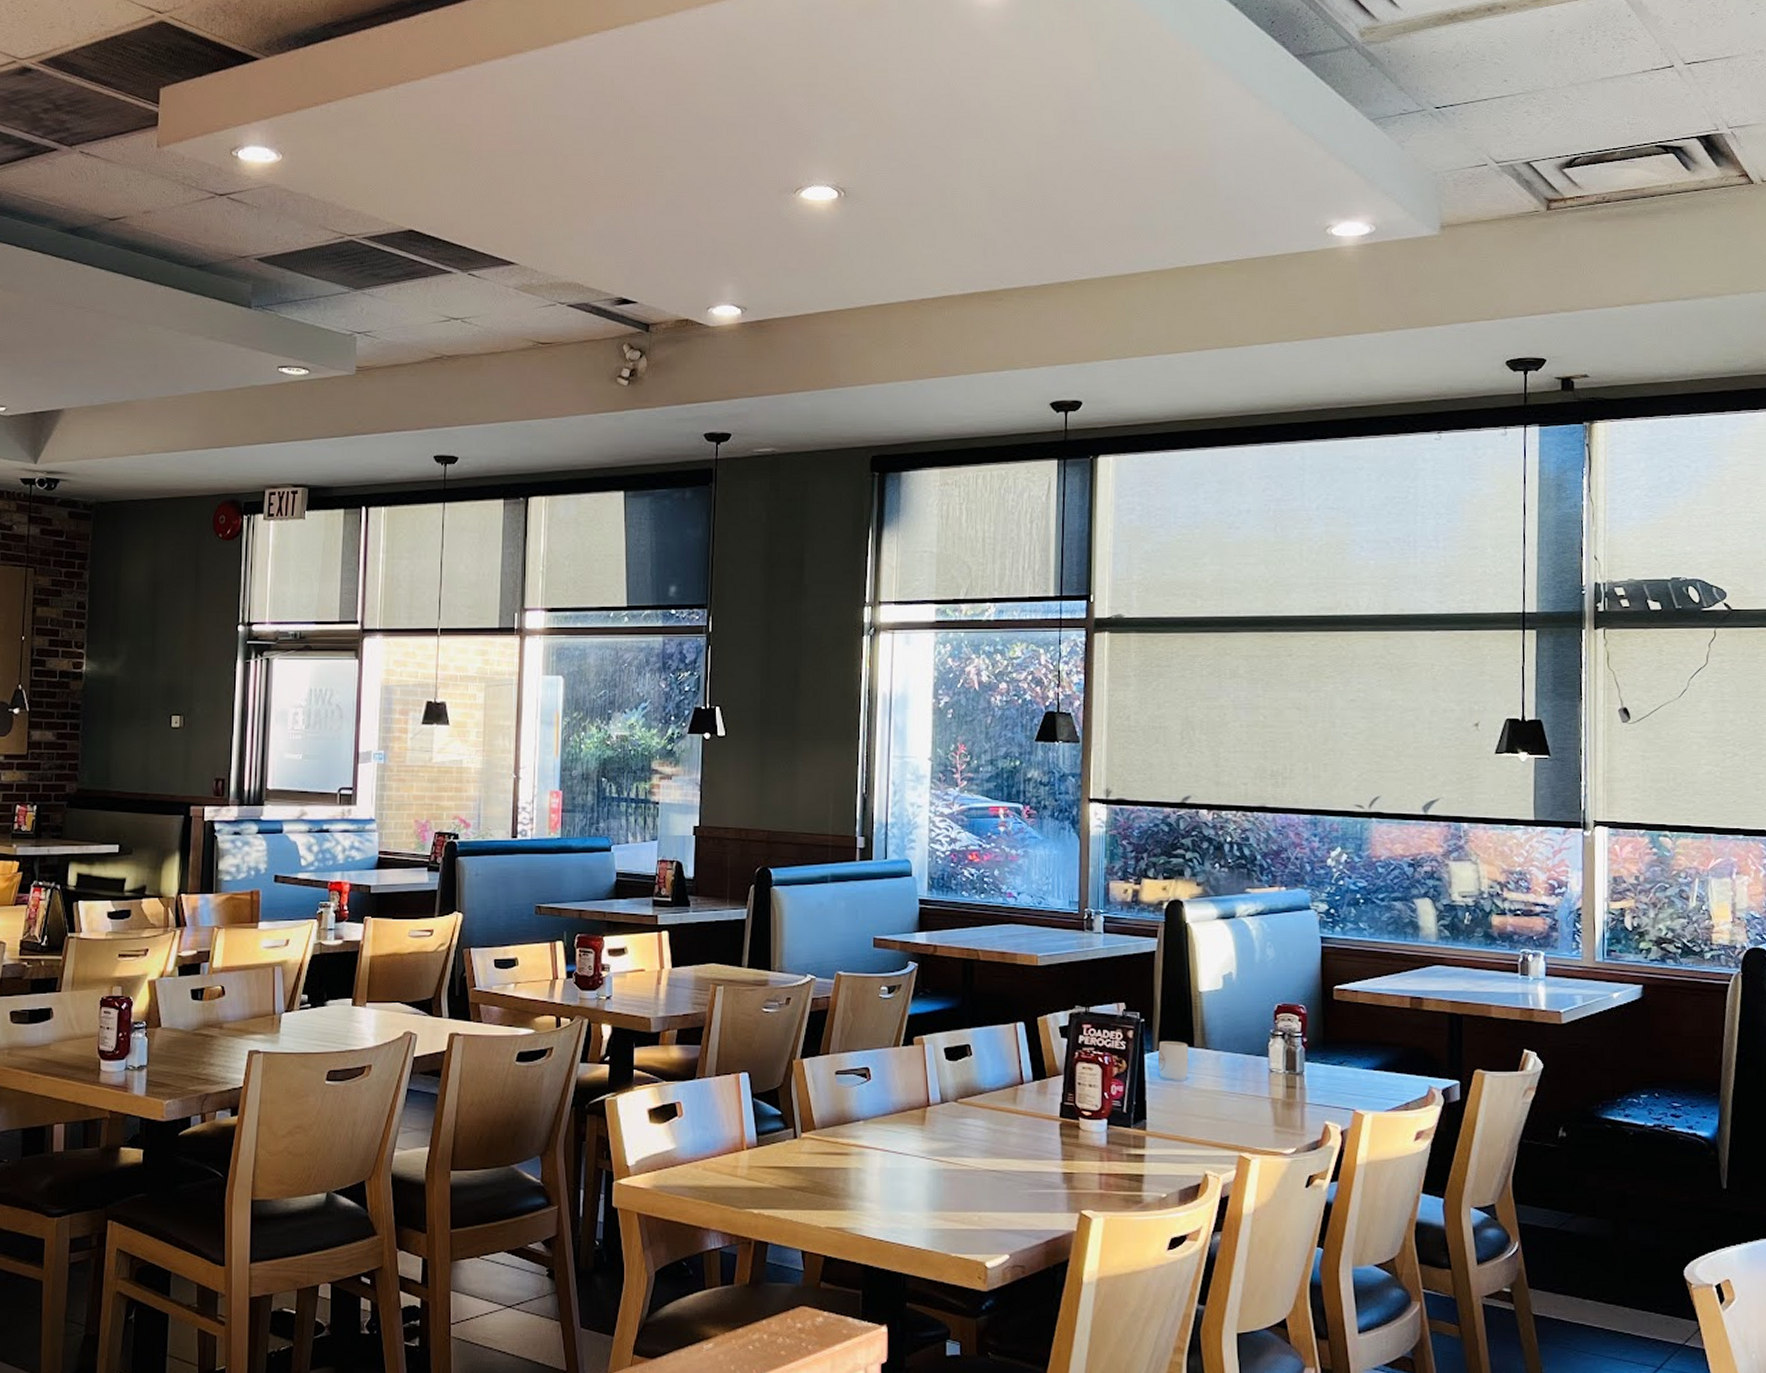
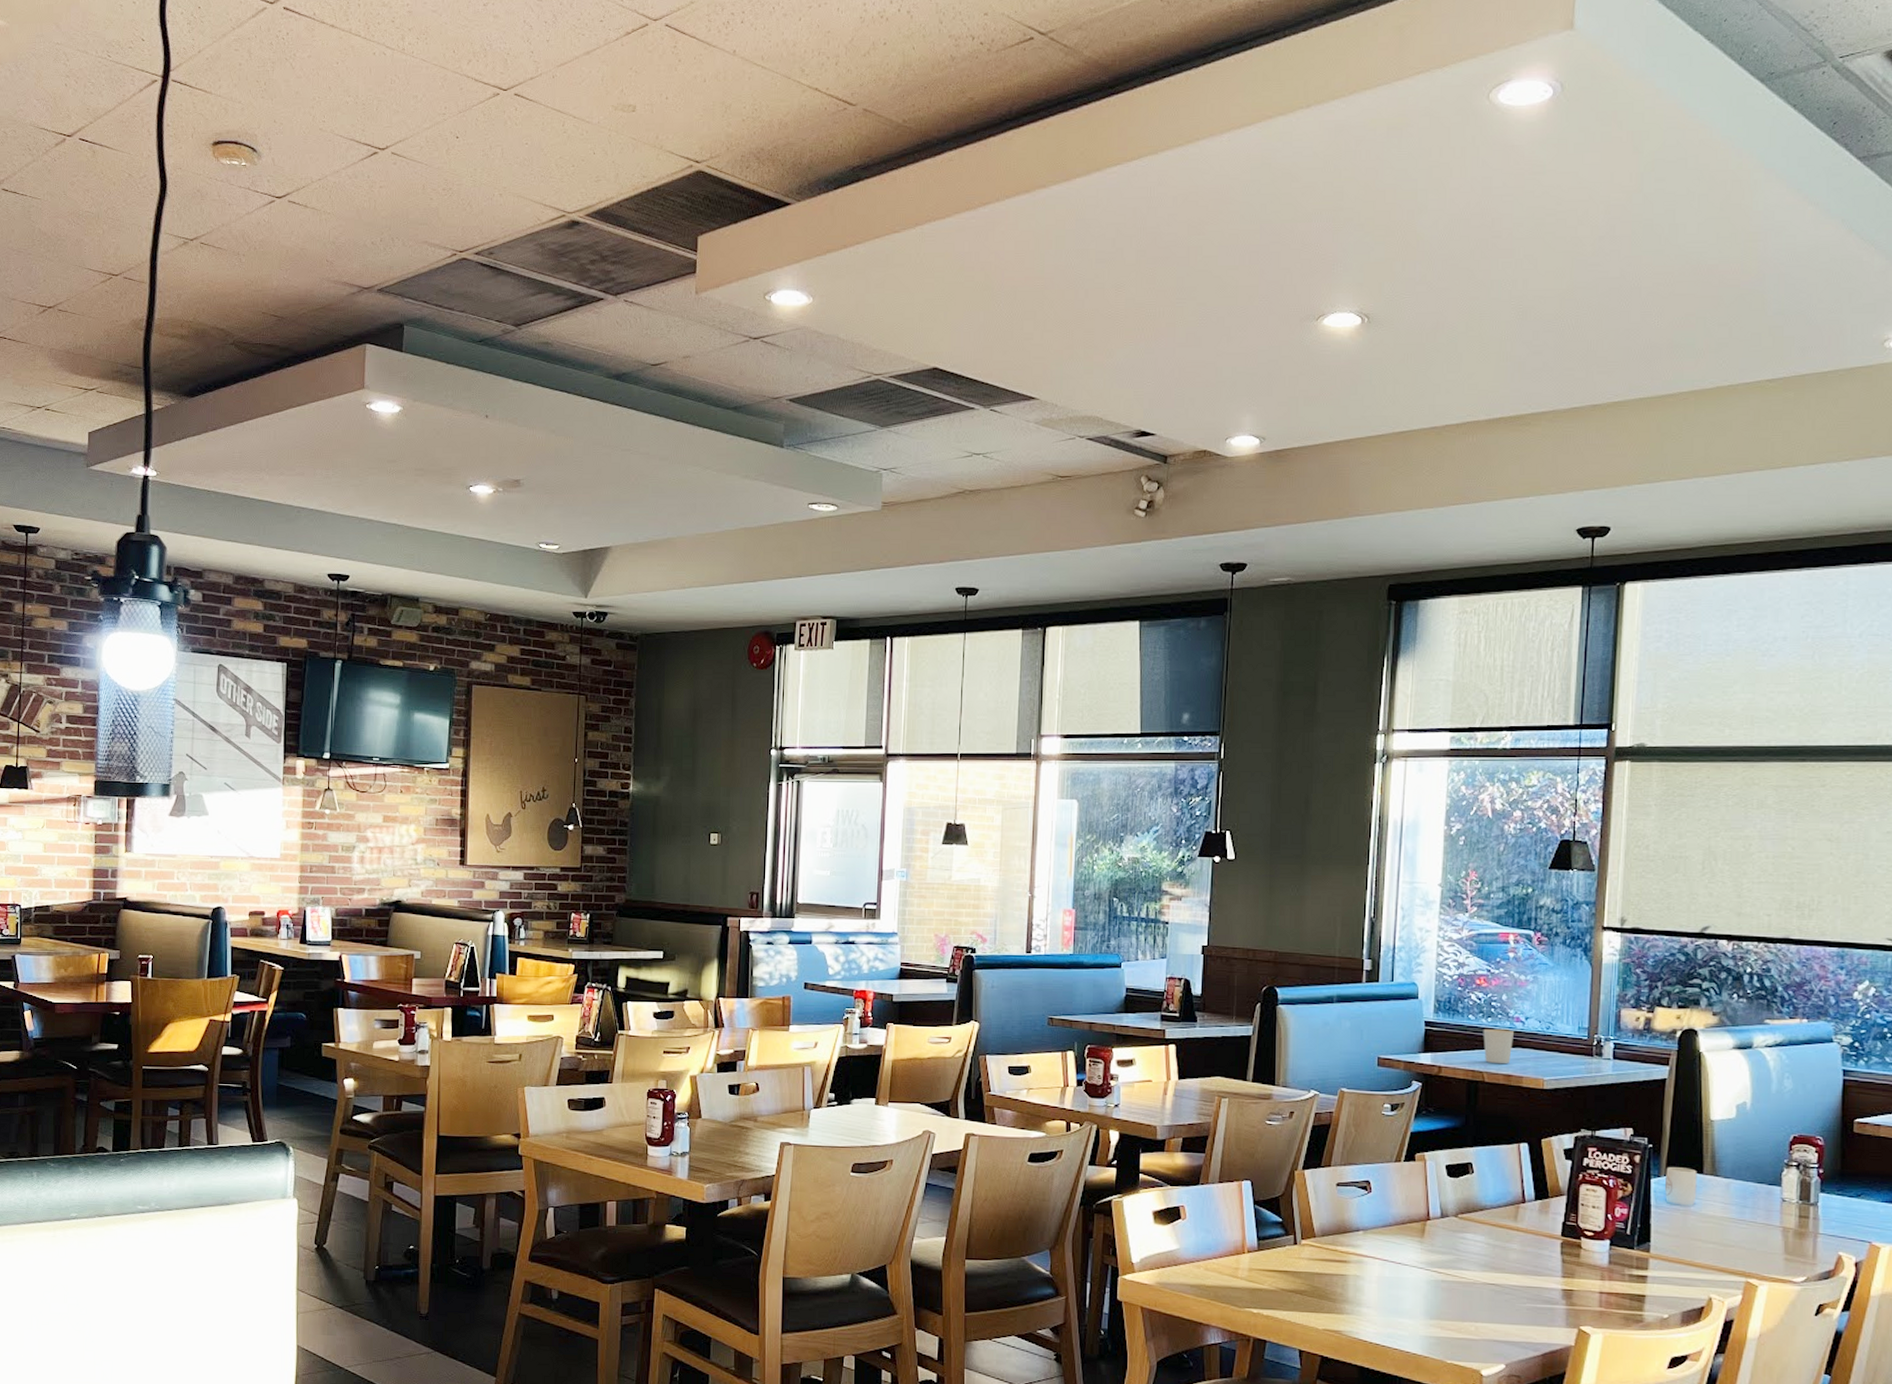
dixie cup: none [976,906,1007,942] -> present [1483,1029,1514,1065]

